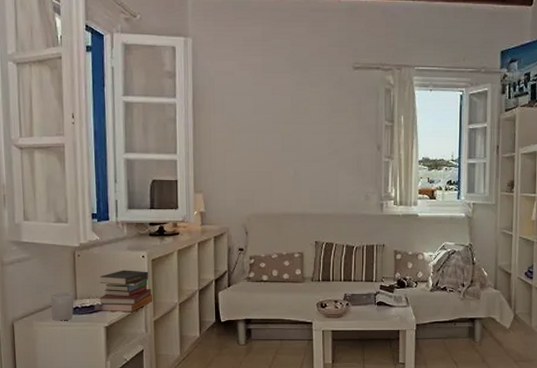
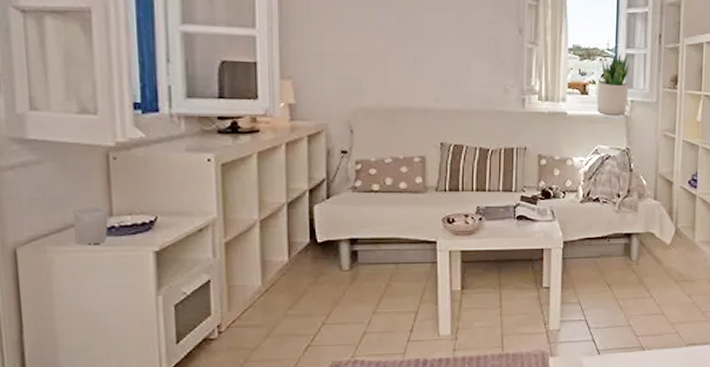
books: present [94,270,153,313] -> none [138,177,223,233]
planter: none [444,162,472,216] -> present [597,52,631,115]

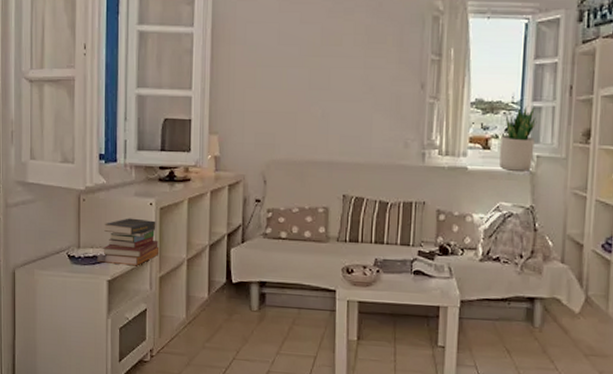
candle holder: present [72,206,110,245] -> none [53,239,78,272]
books: none [138,177,223,233] -> present [97,218,159,266]

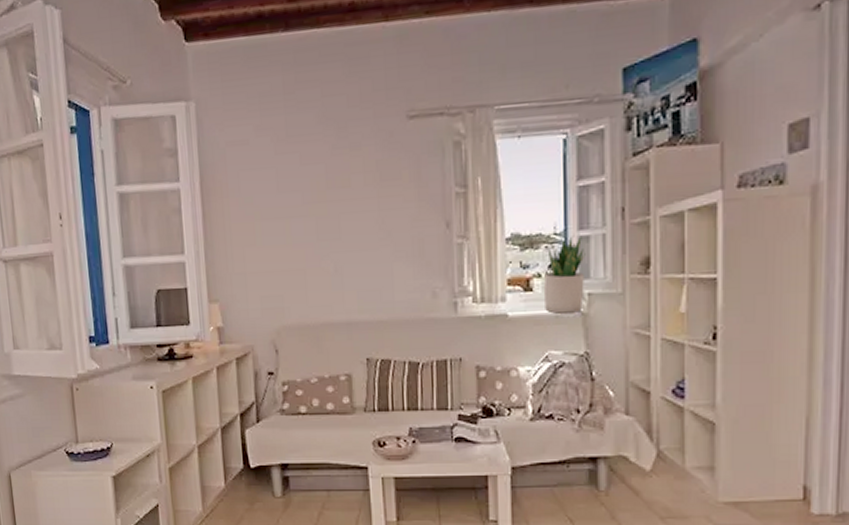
books: present [97,218,159,266] -> none [97,405,166,458]

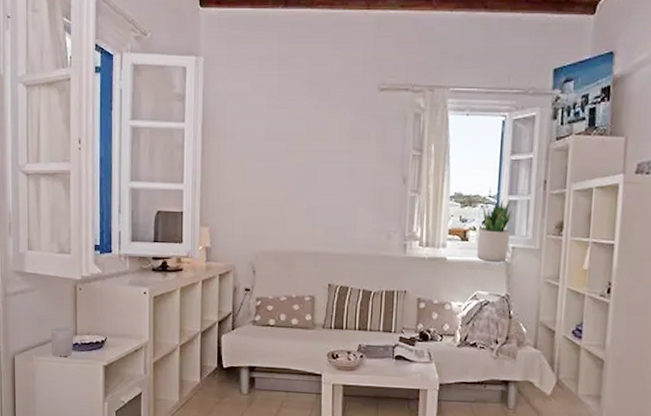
candle holder: none [48,434,76,470] -> present [50,326,75,357]

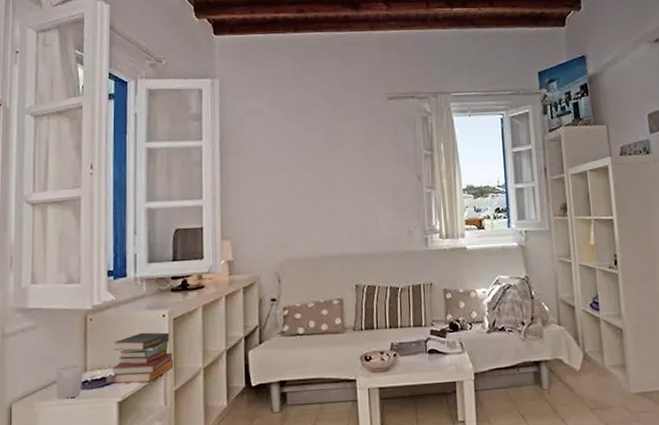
books: none [93,306,153,352] -> present [106,332,174,384]
planter: present [477,199,513,262] -> none [492,188,522,247]

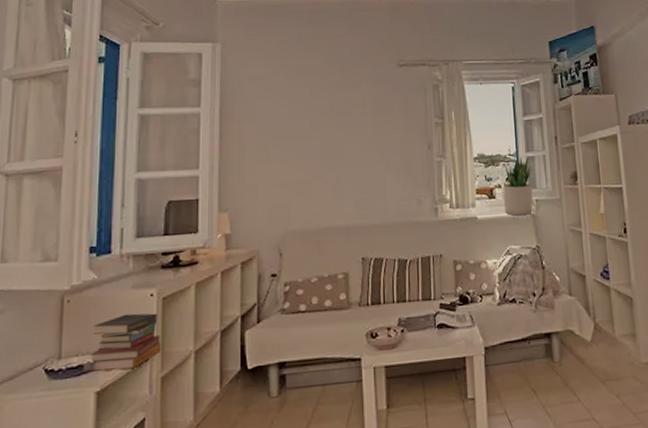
candle holder: present [56,363,85,399] -> none [24,350,59,392]
planter: none [492,188,522,247] -> present [503,156,533,216]

